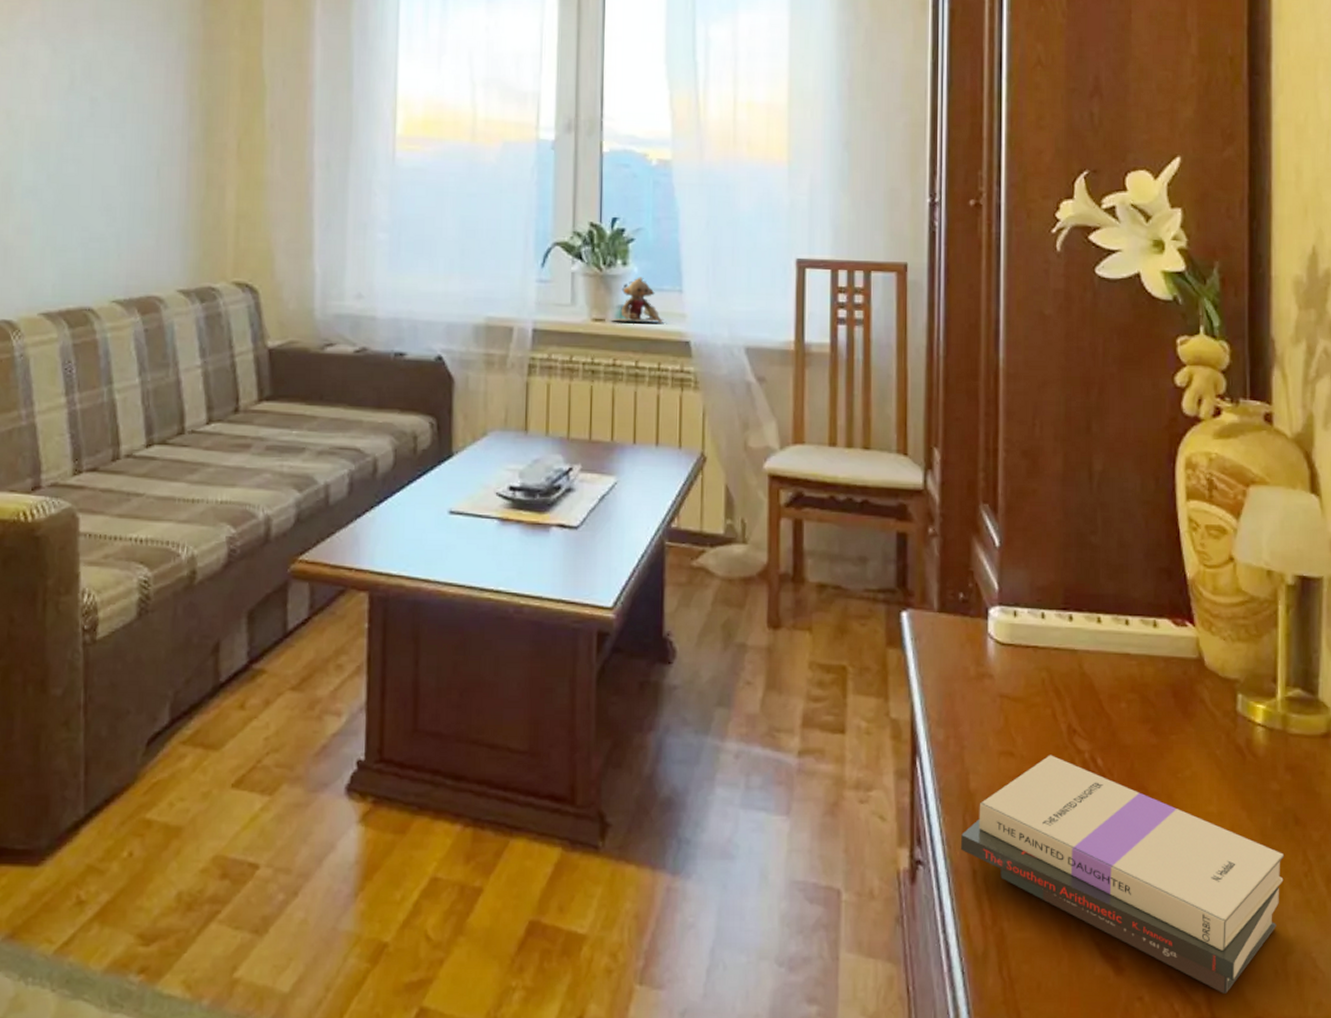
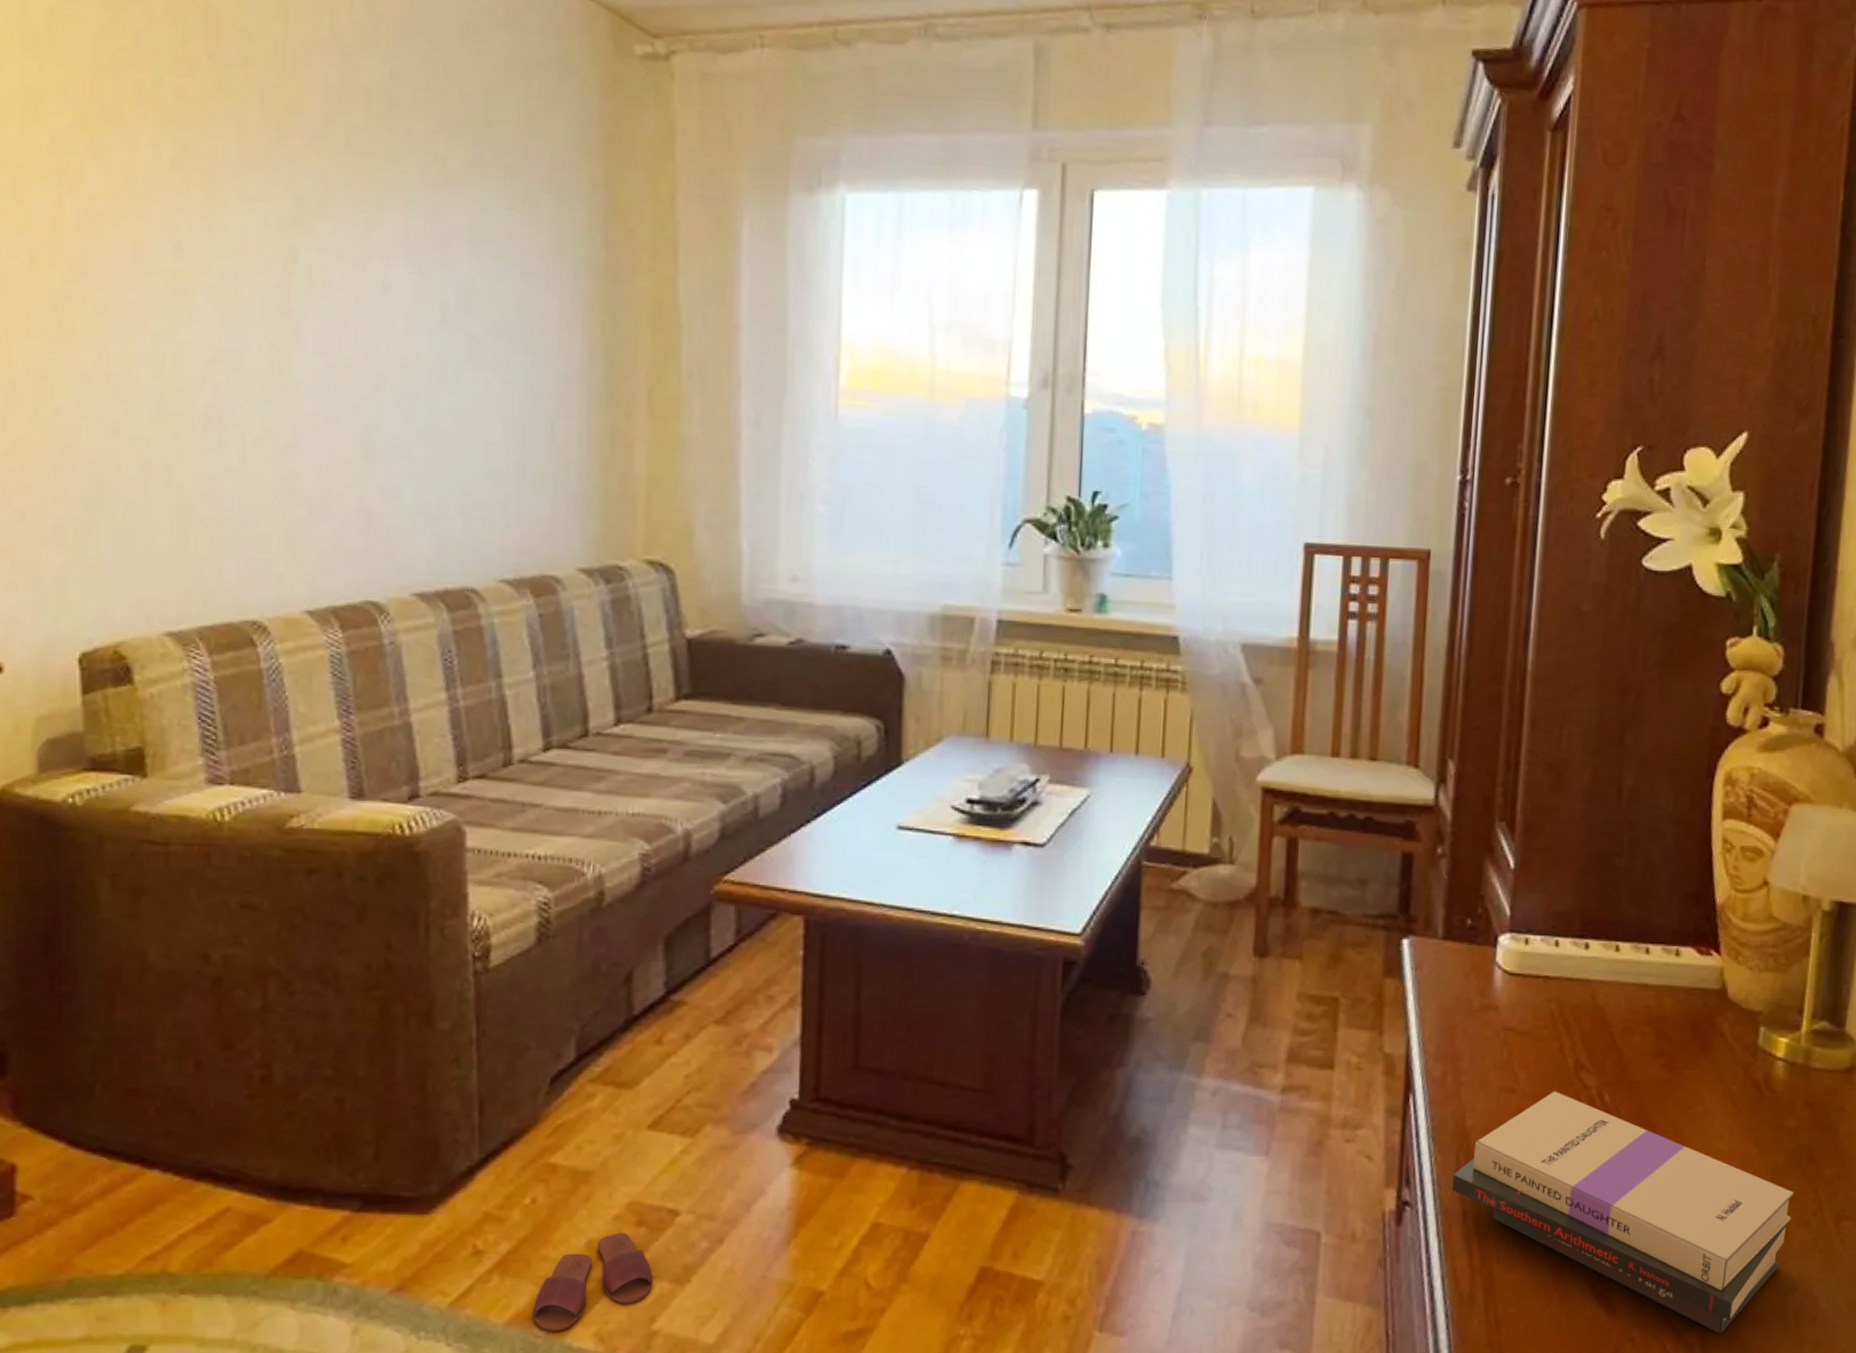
slippers: none [128,884,236,979] -> present [533,1232,654,1331]
stuffed animal: present [612,277,664,323] -> none [1089,561,1150,615]

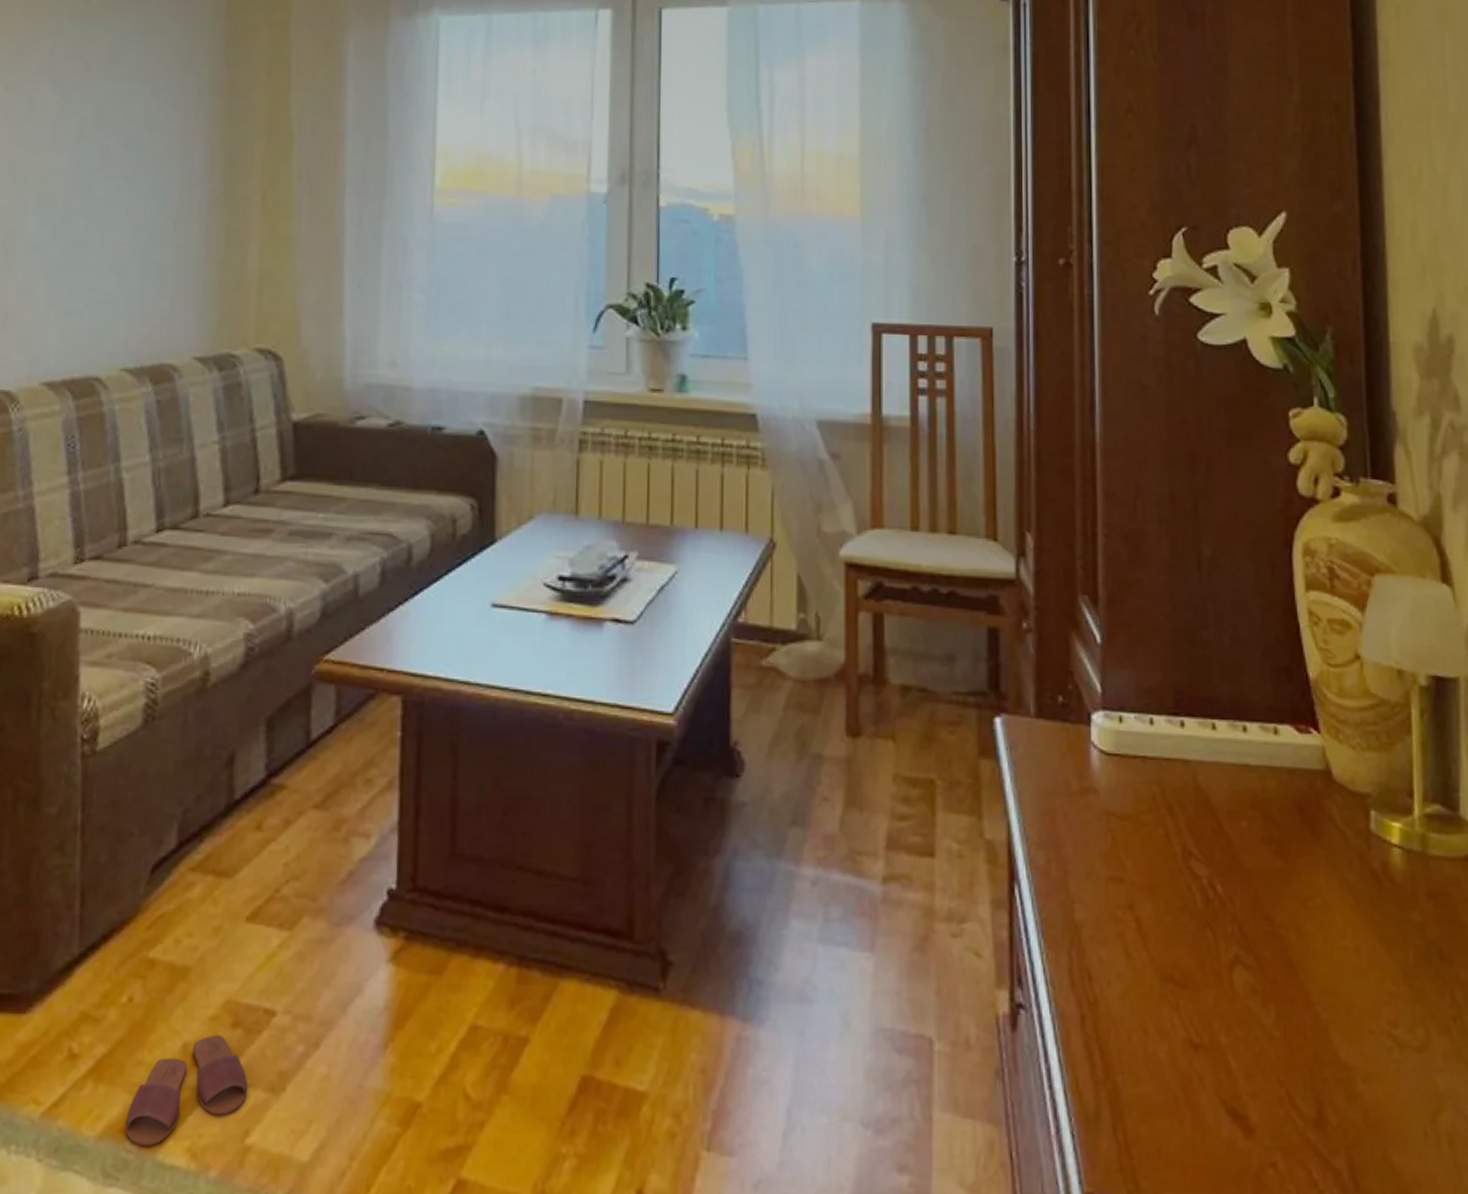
books: present [1452,1091,1795,1333] -> none [1067,881,1430,1159]

